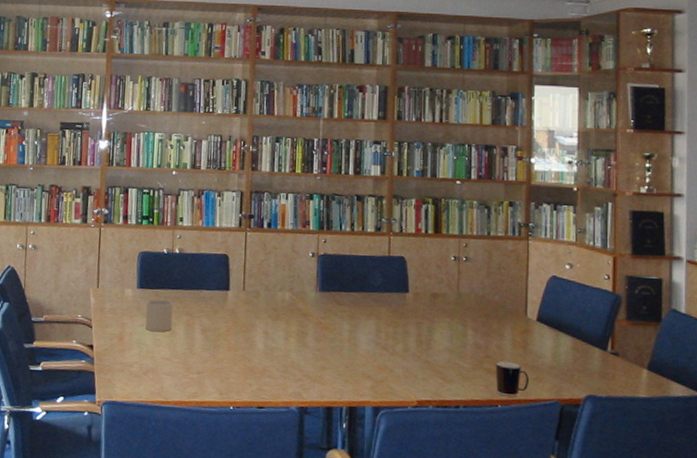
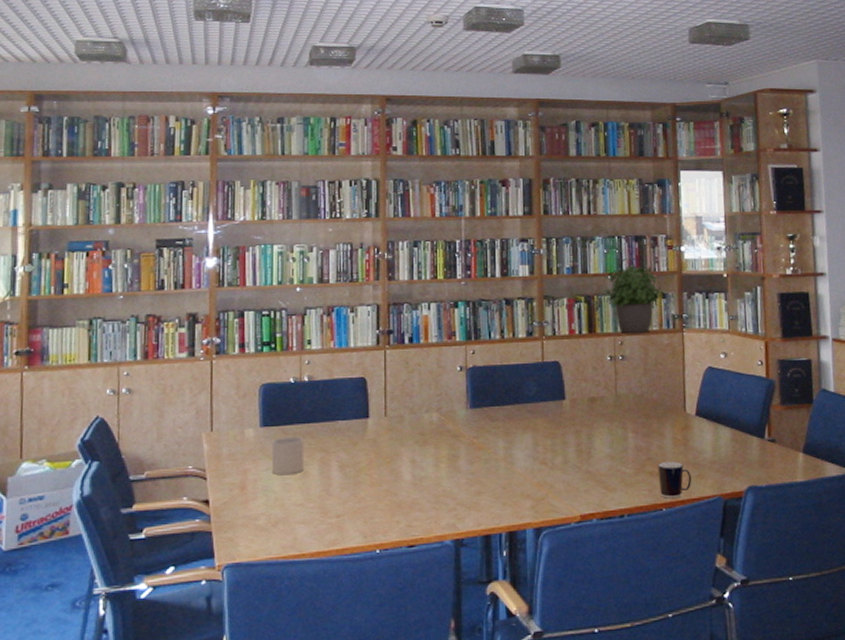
potted plant: none [454,171,511,239] -> present [606,264,664,335]

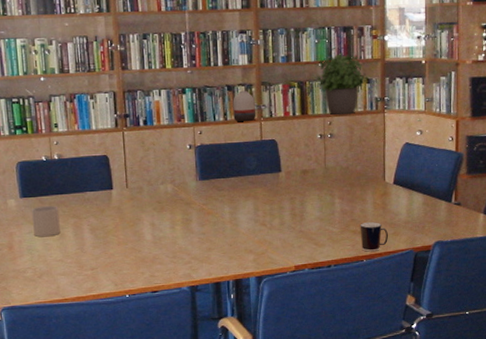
vase: none [511,304,536,341] -> present [233,90,256,123]

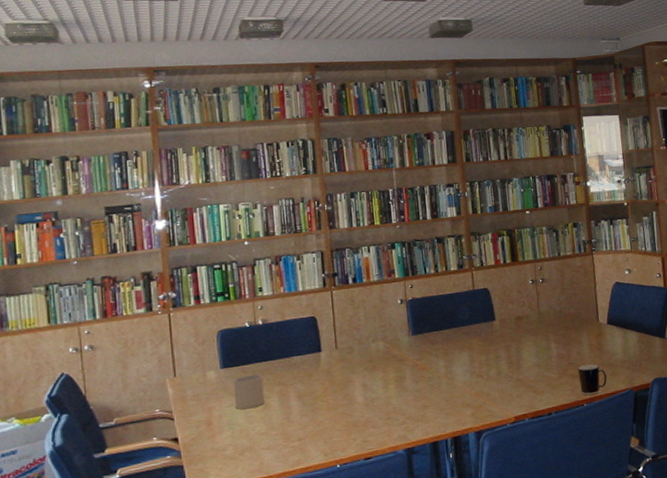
vase: present [233,90,256,123] -> none [443,241,467,274]
potted plant: present [317,52,369,116] -> none [525,199,575,261]

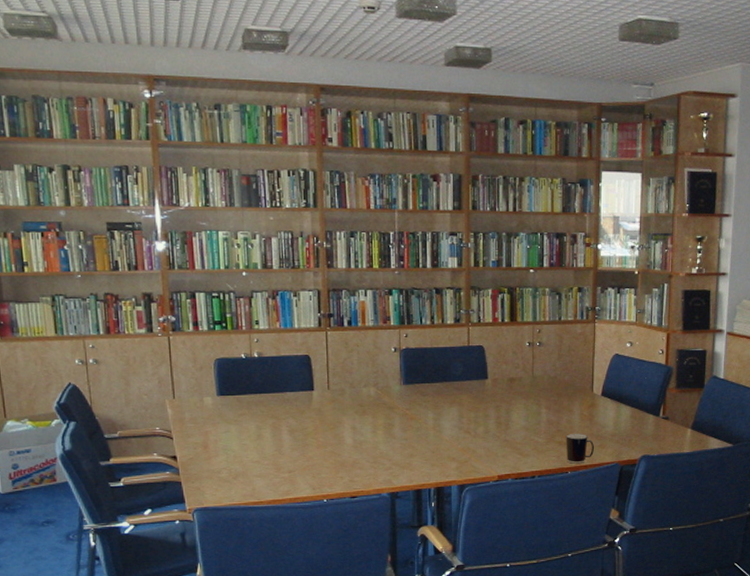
cup: present [232,374,265,410] -> none [228,404,258,437]

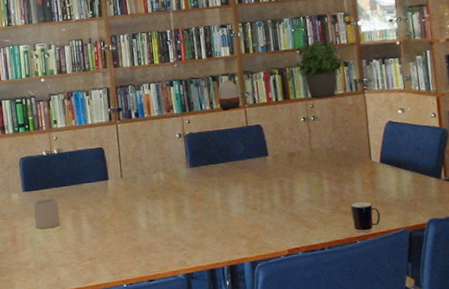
cup: none [228,404,258,437] -> present [33,198,60,230]
vase: none [440,294,463,327] -> present [217,79,240,110]
potted plant: none [528,259,580,324] -> present [296,39,346,99]

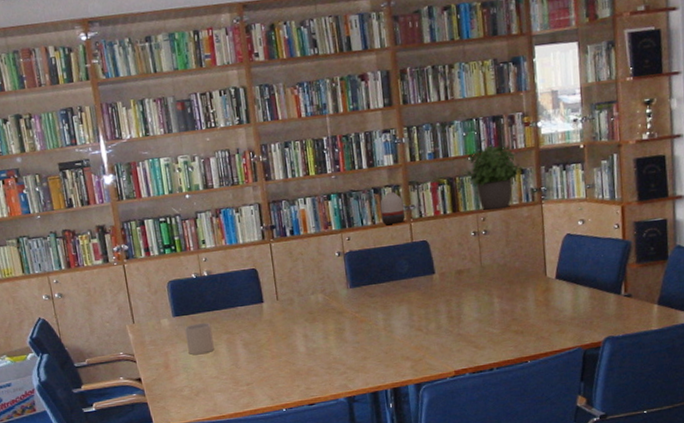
mug: present [350,202,380,233] -> none [522,320,553,352]

